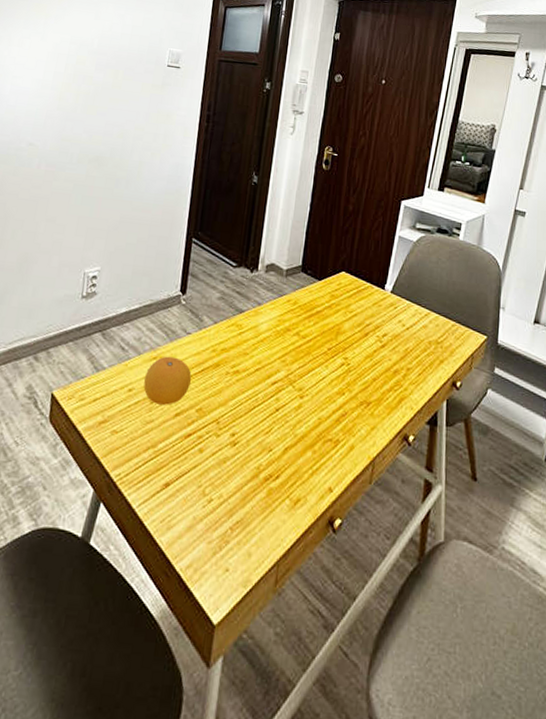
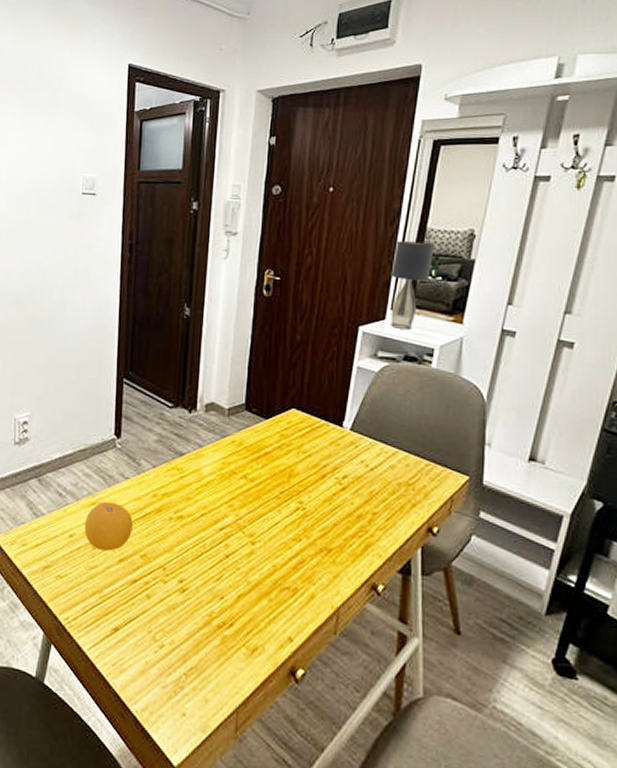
table lamp: none [428,129,465,206] -> present [391,241,435,329]

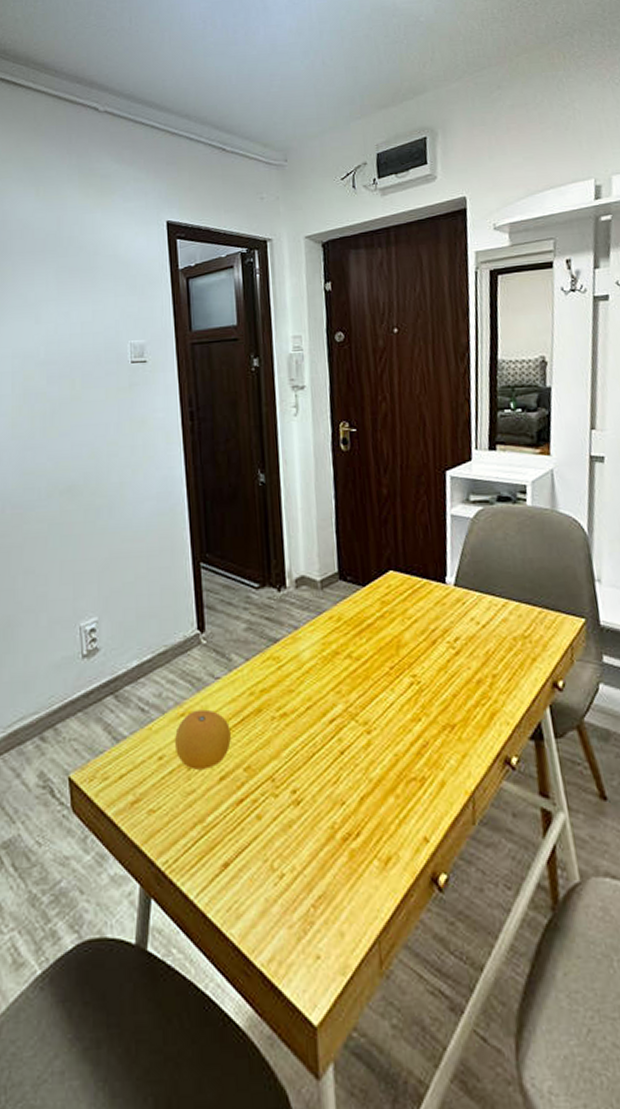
table lamp: present [391,241,435,329] -> none [469,374,509,468]

